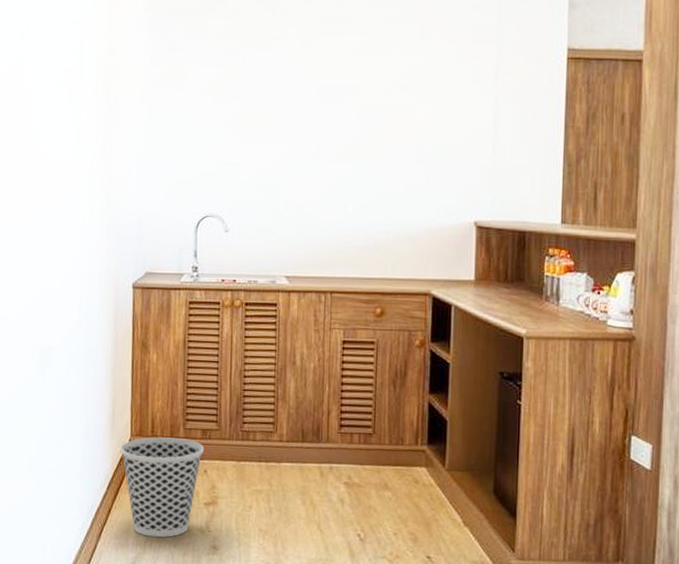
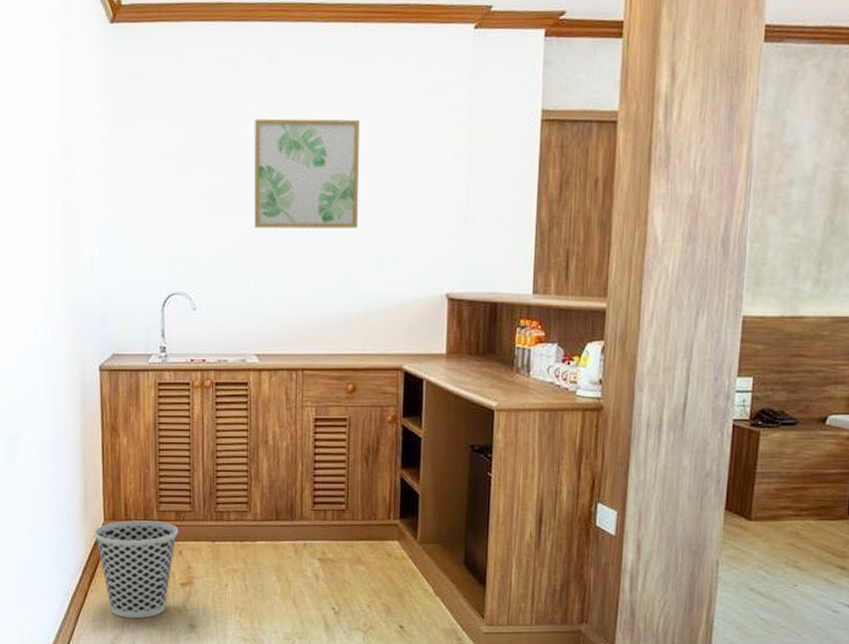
wall art: none [287,53,390,157] -> present [253,118,360,229]

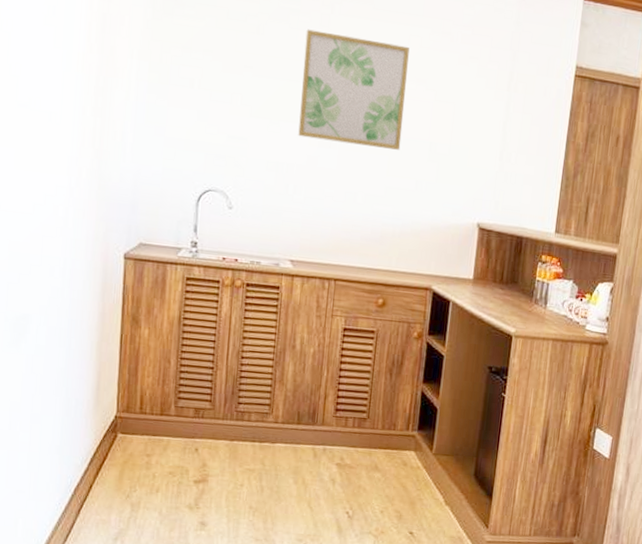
wastebasket: present [94,520,178,619] -> none [104,414,196,514]

